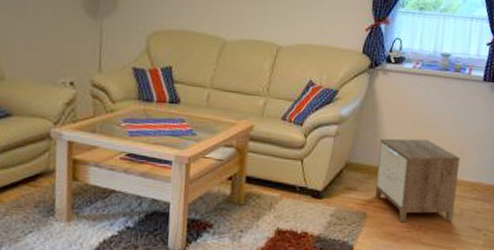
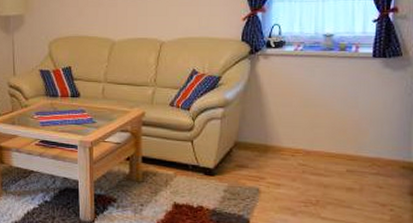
nightstand: present [375,138,461,223] -> none [266,117,355,198]

